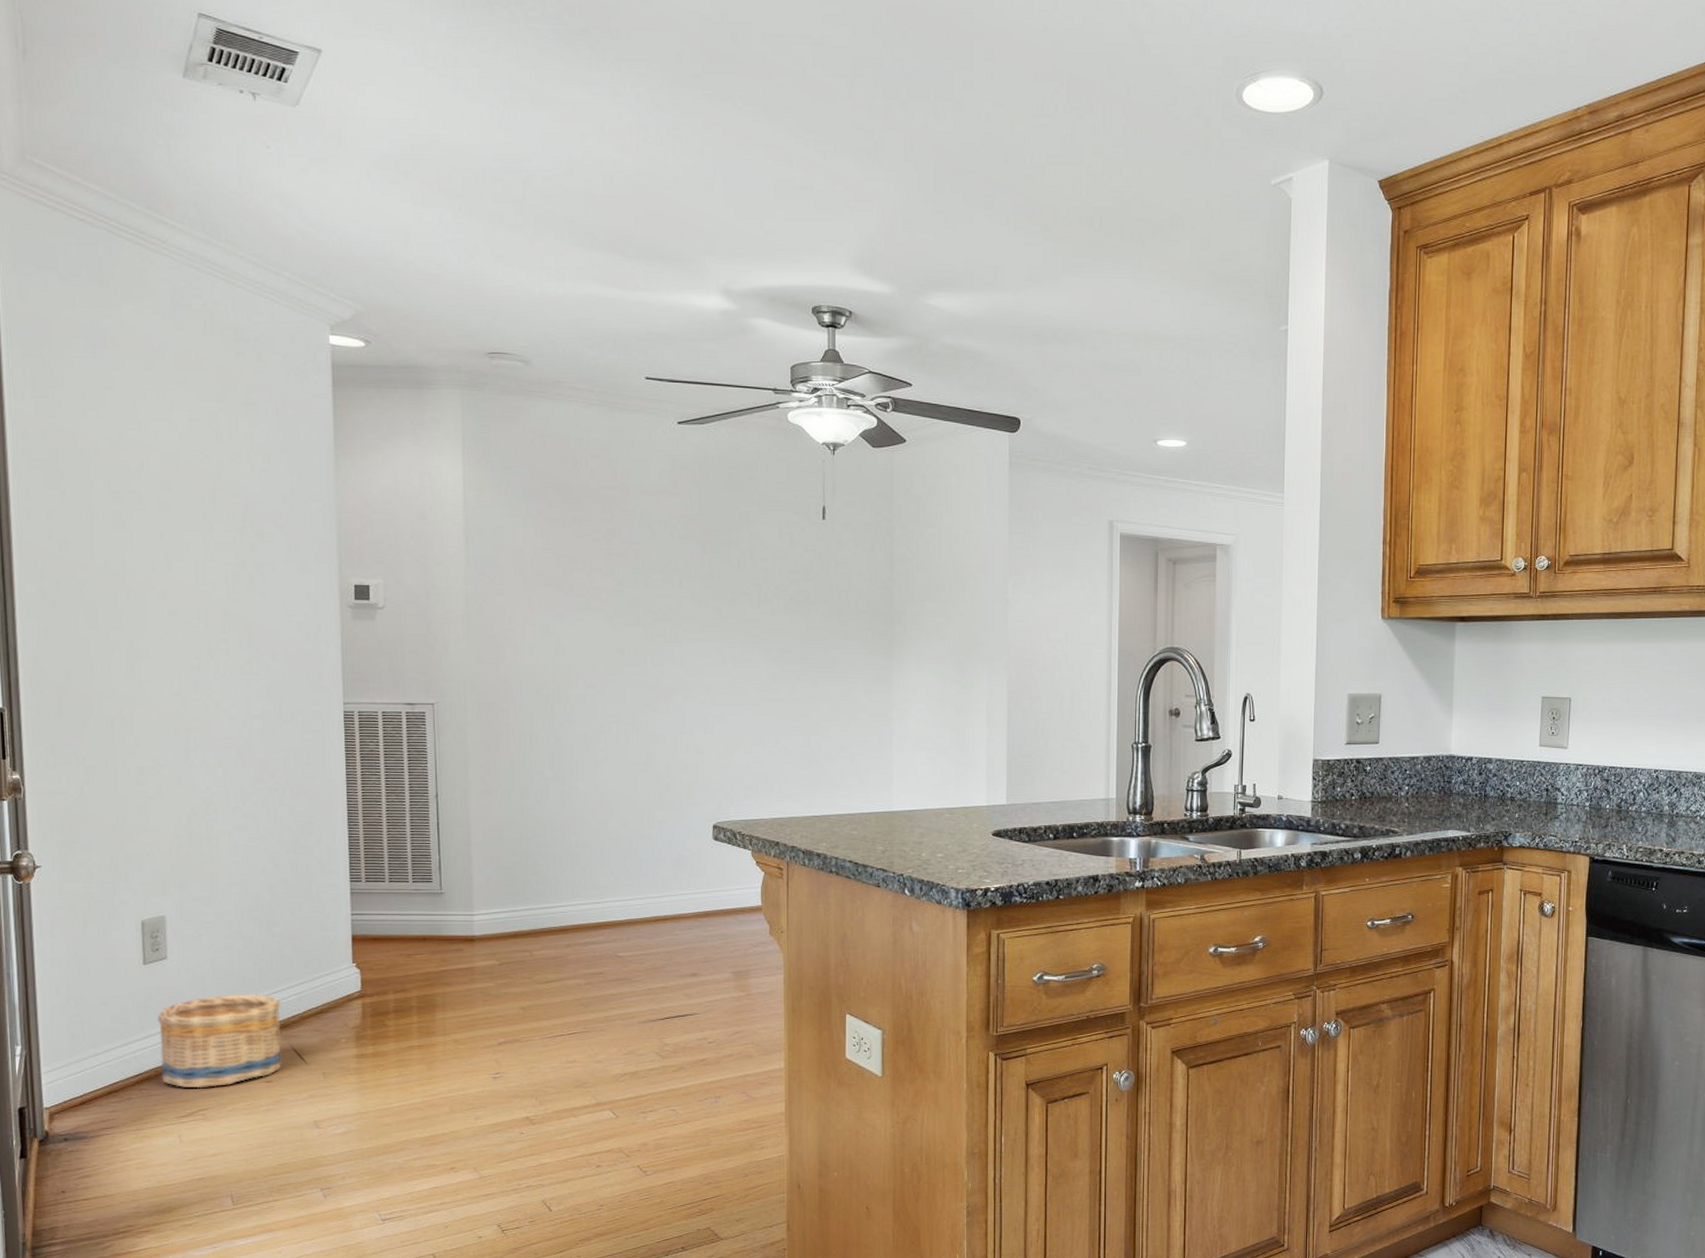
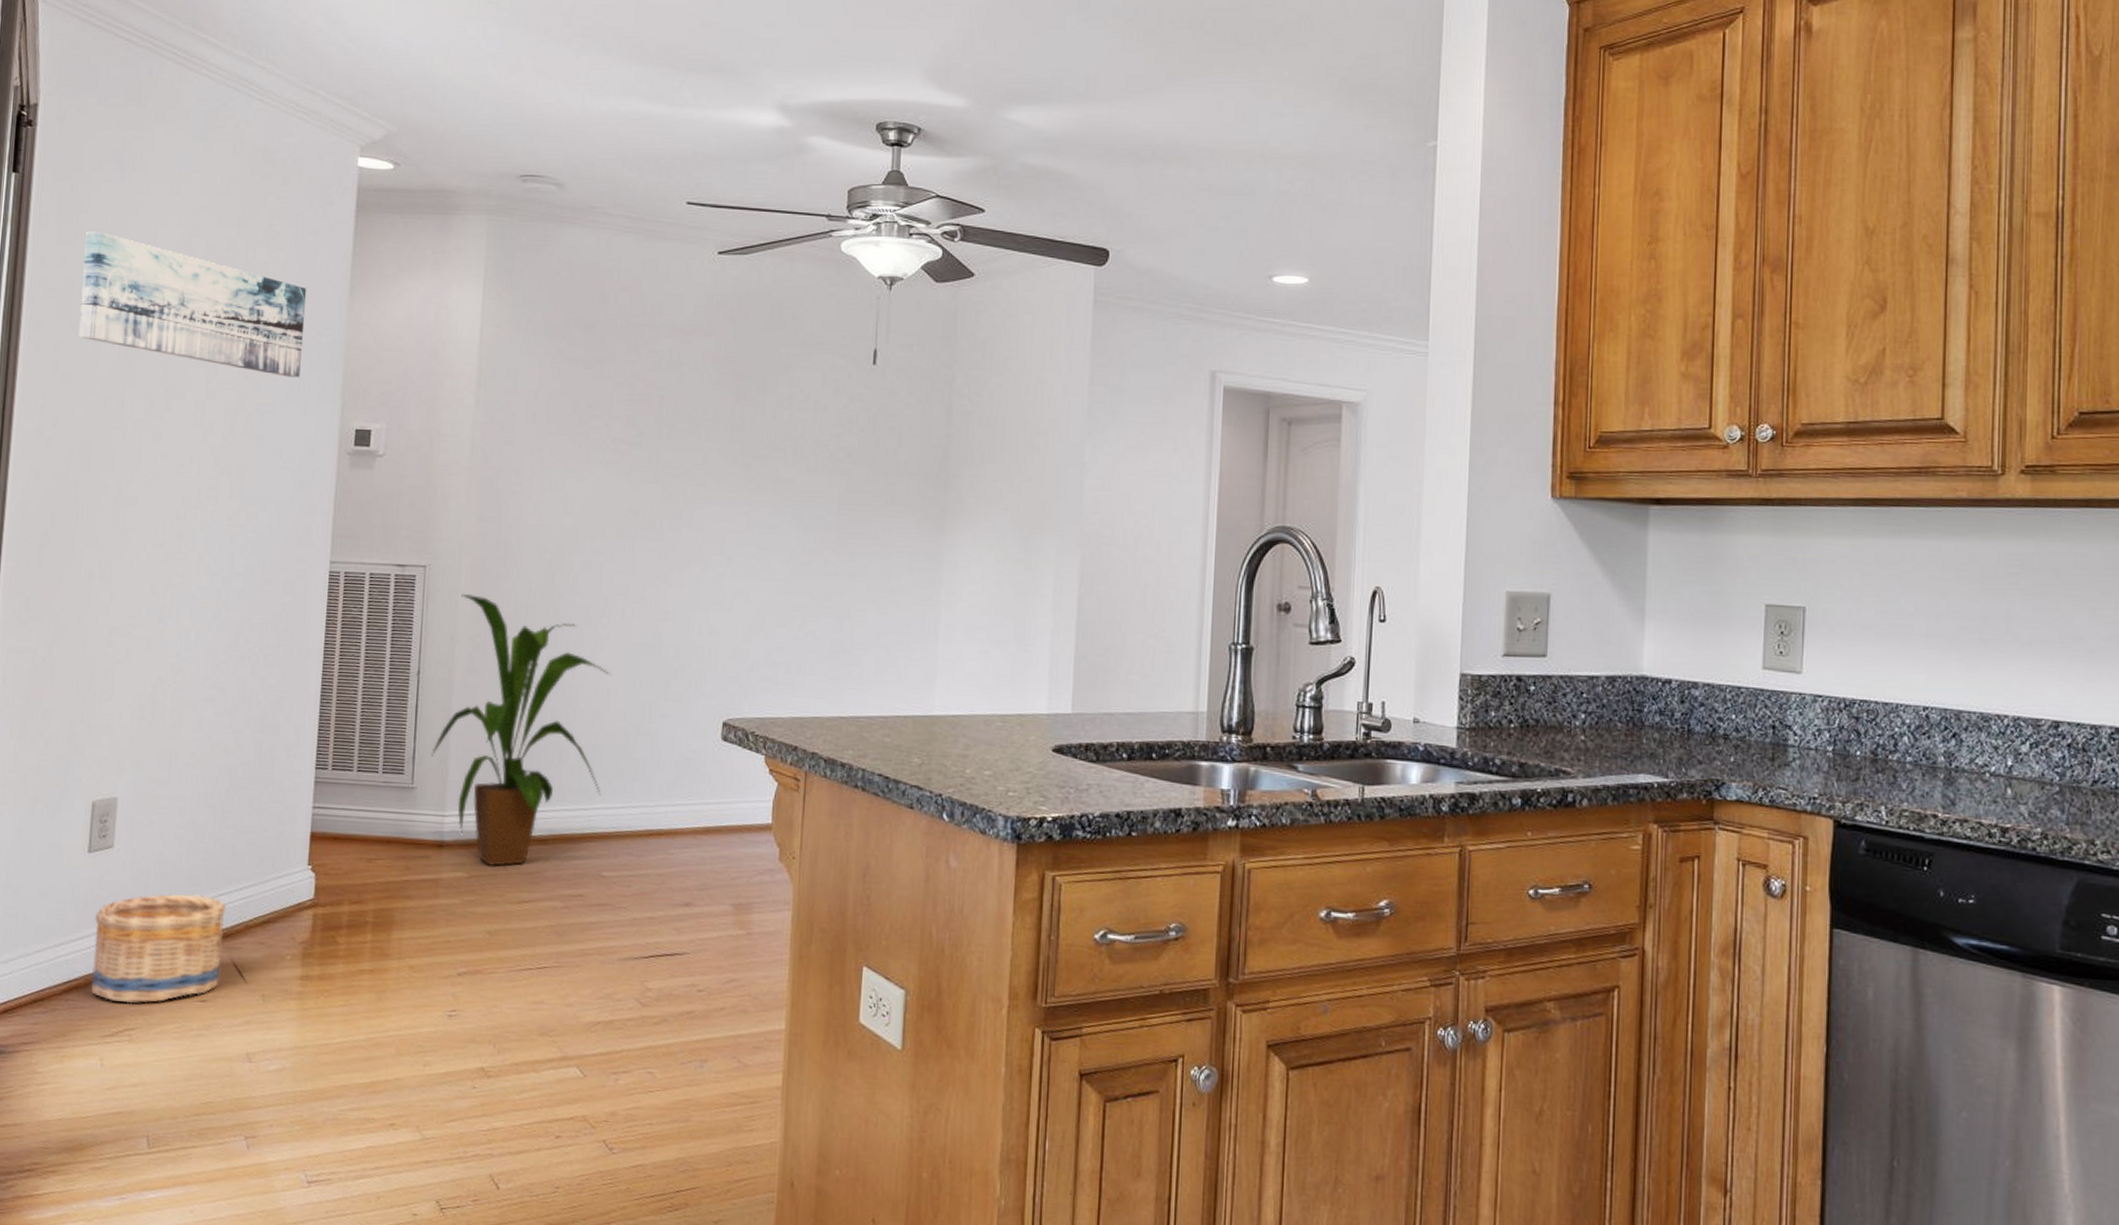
wall art: none [64,405,295,539] -> present [78,231,307,378]
house plant: none [456,726,612,955] -> present [431,593,611,867]

